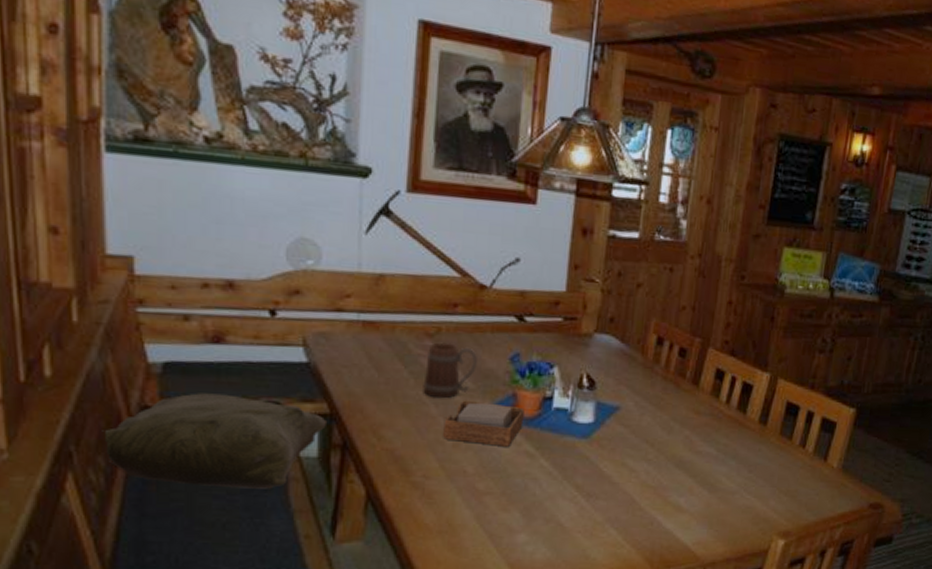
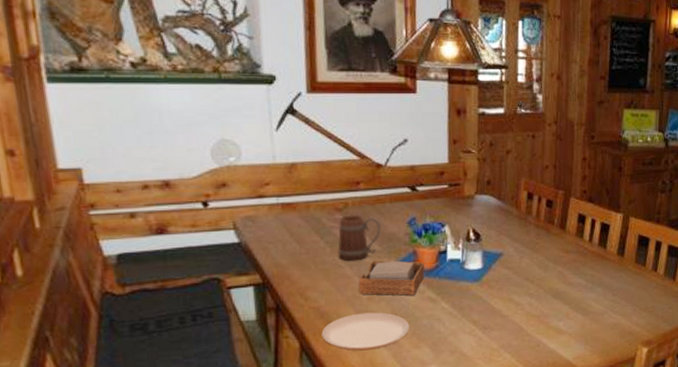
cushion: present [102,393,328,489] -> none [71,275,262,354]
plate: none [393,462,499,508] -> present [321,312,409,351]

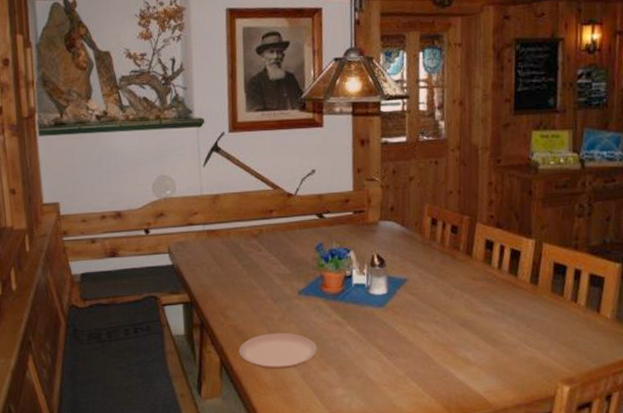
beer mug: present [337,214,381,262] -> none [253,240,291,284]
napkin holder: present [358,260,425,296] -> none [271,283,331,319]

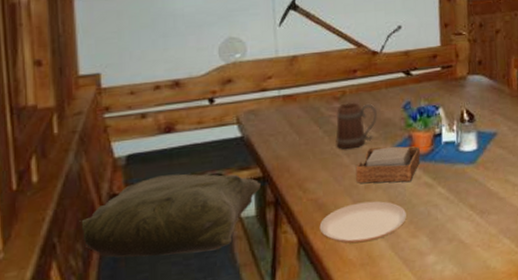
cushion: none [47,293,189,361] -> present [79,173,262,258]
beer mug: none [253,240,291,284] -> present [335,102,377,150]
napkin holder: none [271,283,331,319] -> present [355,146,420,183]

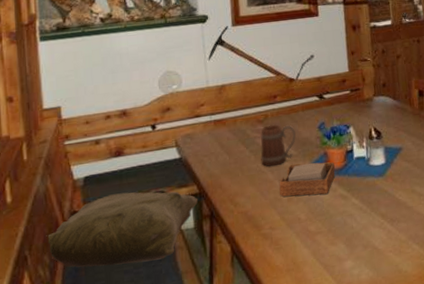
plate: present [319,201,406,244] -> none [249,212,325,251]

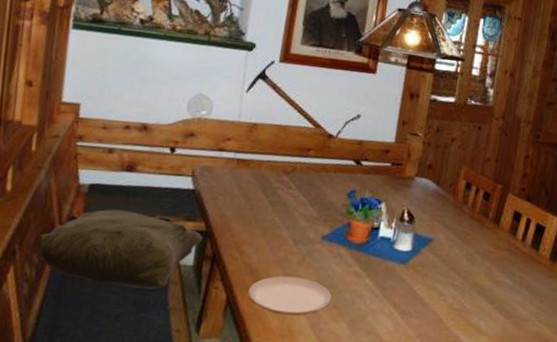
plate: none [249,212,325,251] -> present [248,276,331,316]
beer mug: present [260,124,296,167] -> none [278,178,322,224]
napkin holder: present [279,162,335,197] -> none [290,226,356,268]

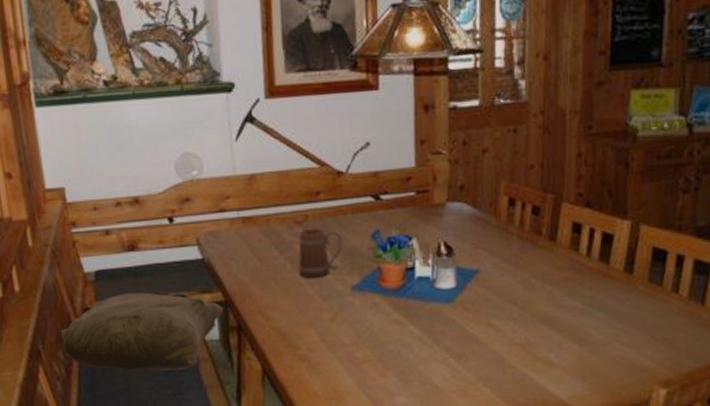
plate: present [248,276,331,316] -> none [283,335,374,377]
beer mug: none [278,178,322,224] -> present [298,228,343,279]

